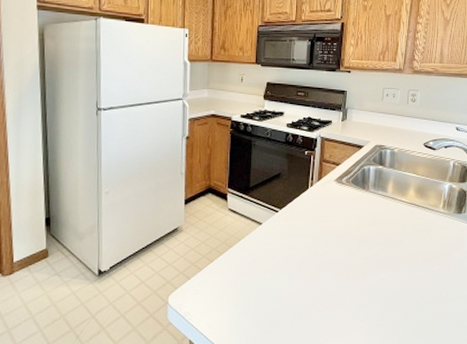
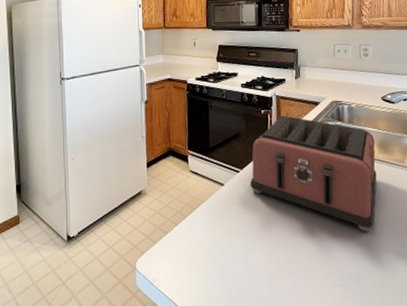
toaster: none [287,157,413,272] -> present [250,115,377,232]

